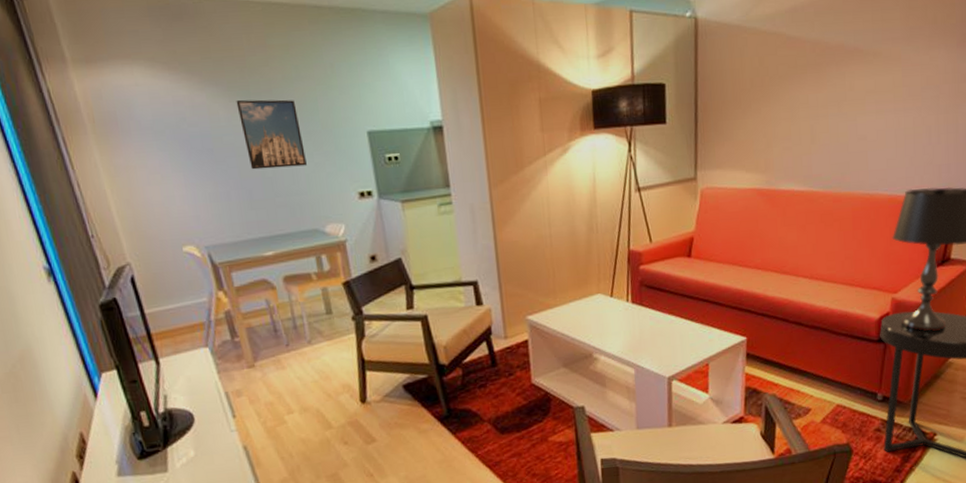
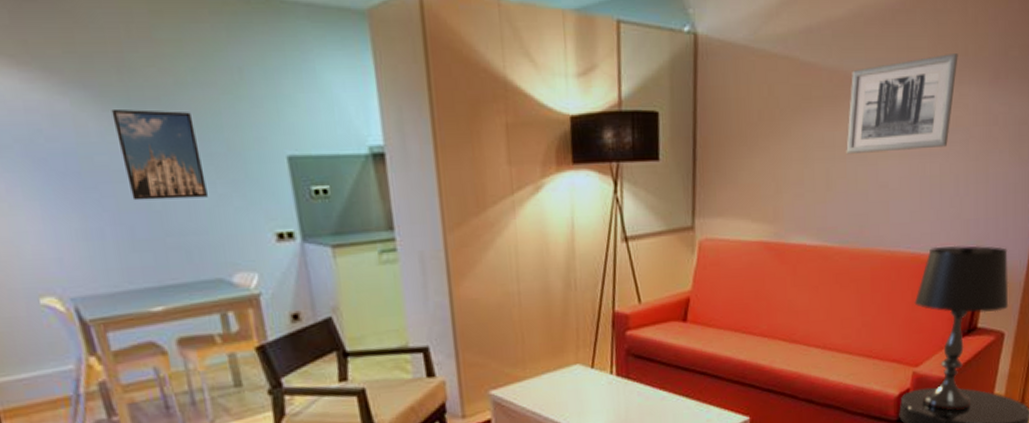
wall art: none [828,22,928,113] -> present [846,54,958,155]

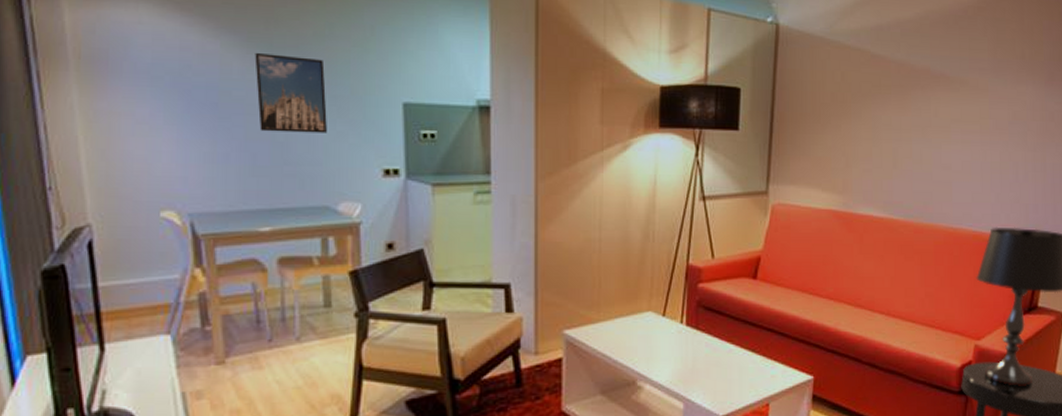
wall art: present [846,54,958,155] -> none [912,56,1016,138]

